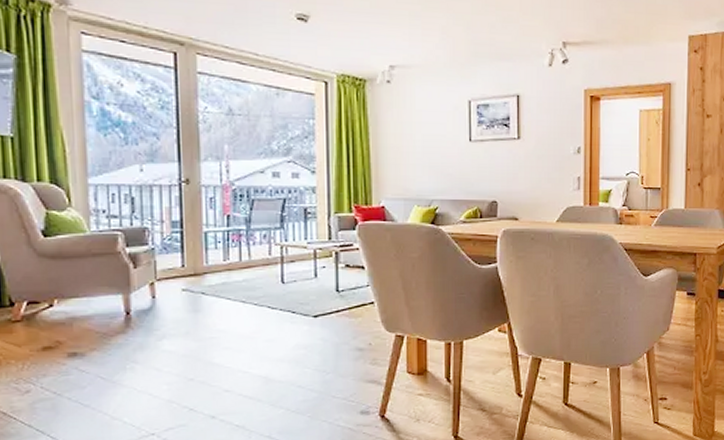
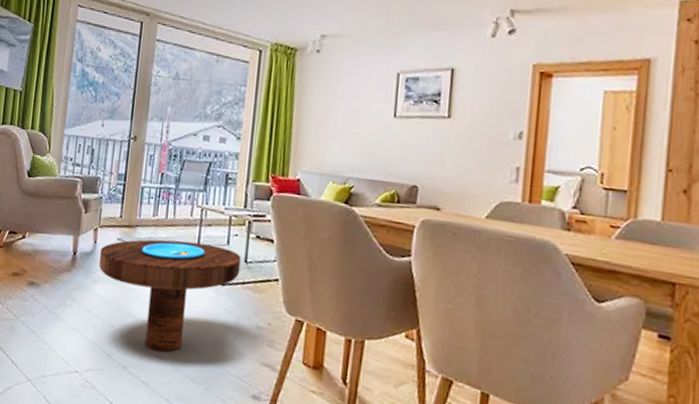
side table: none [161,280,332,394] -> present [98,239,241,353]

